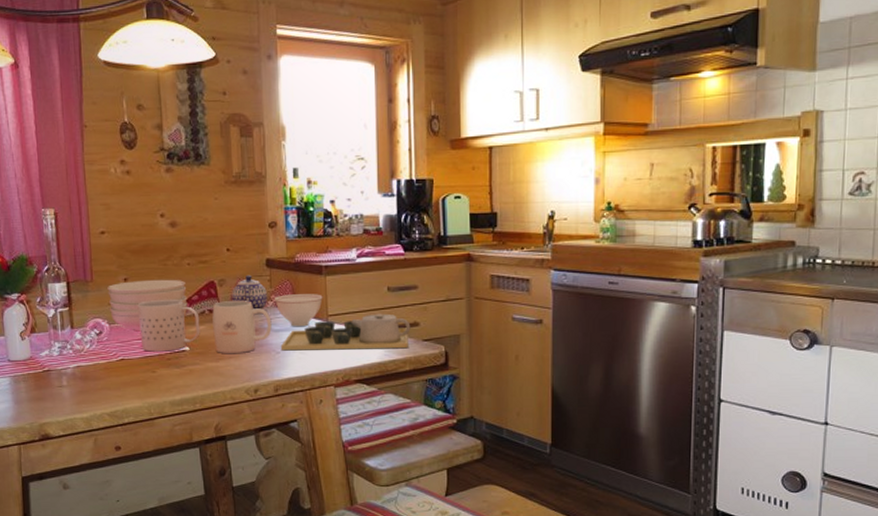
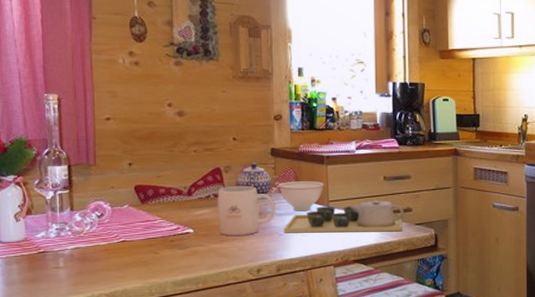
bowl: present [107,279,188,332] -> none [111,165,193,214]
mug: present [137,300,200,352] -> none [141,184,205,234]

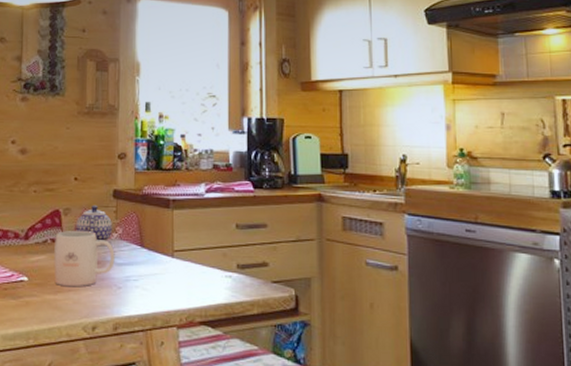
bowl: present [279,181,324,212] -> none [120,227,169,262]
tea set: present [283,200,404,233] -> none [122,251,259,290]

